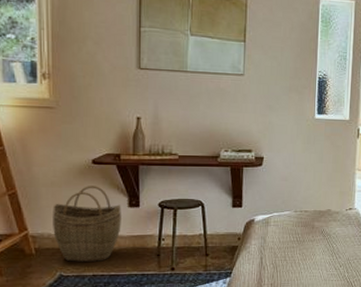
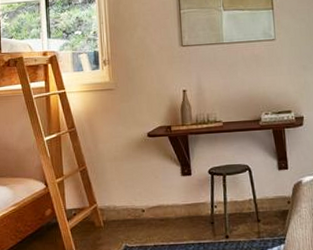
woven basket: present [53,186,121,262] -> none [116,157,177,233]

